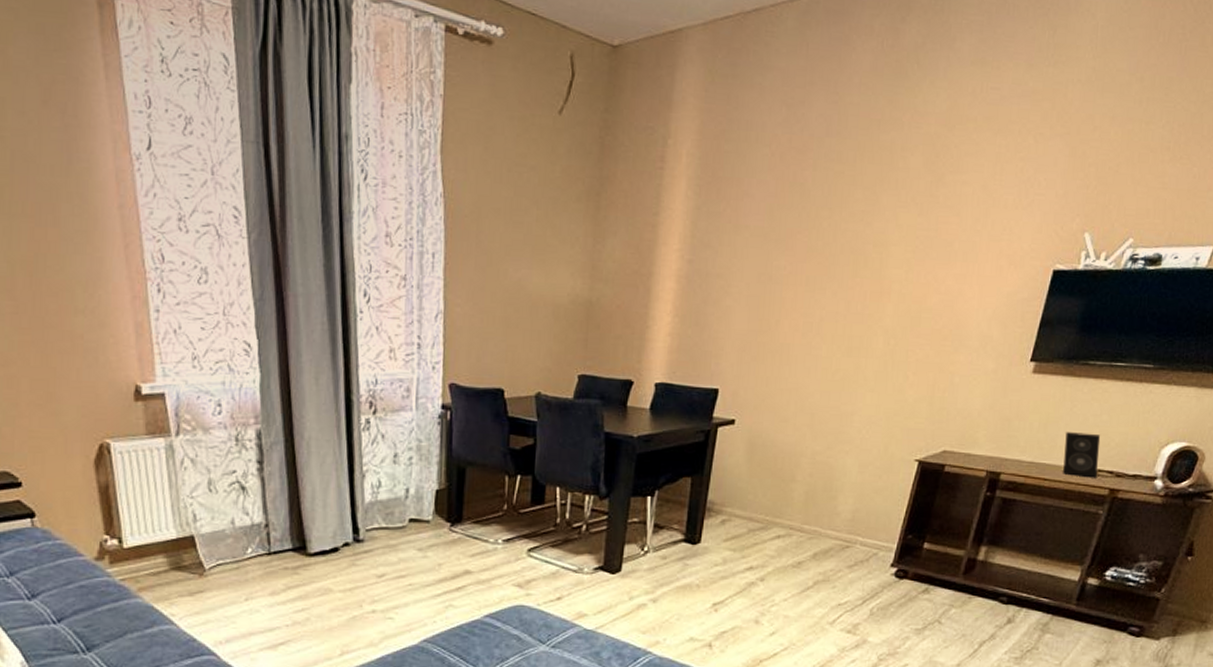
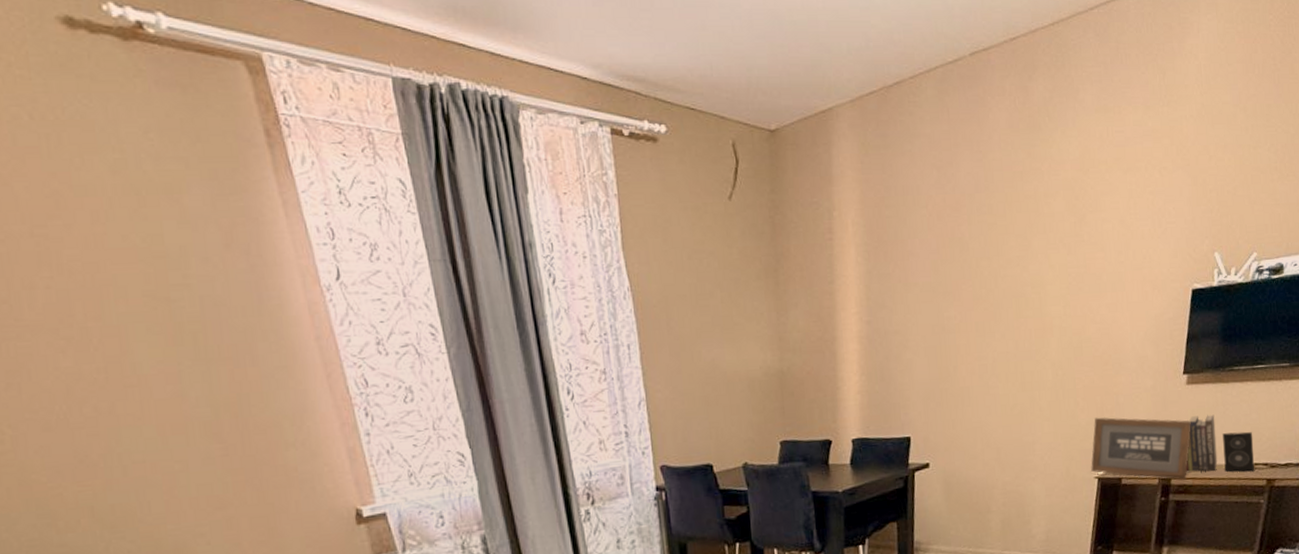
picture frame: none [912,395,1032,477] -> present [1091,417,1191,480]
books: none [1019,409,1060,471] -> present [1186,414,1218,472]

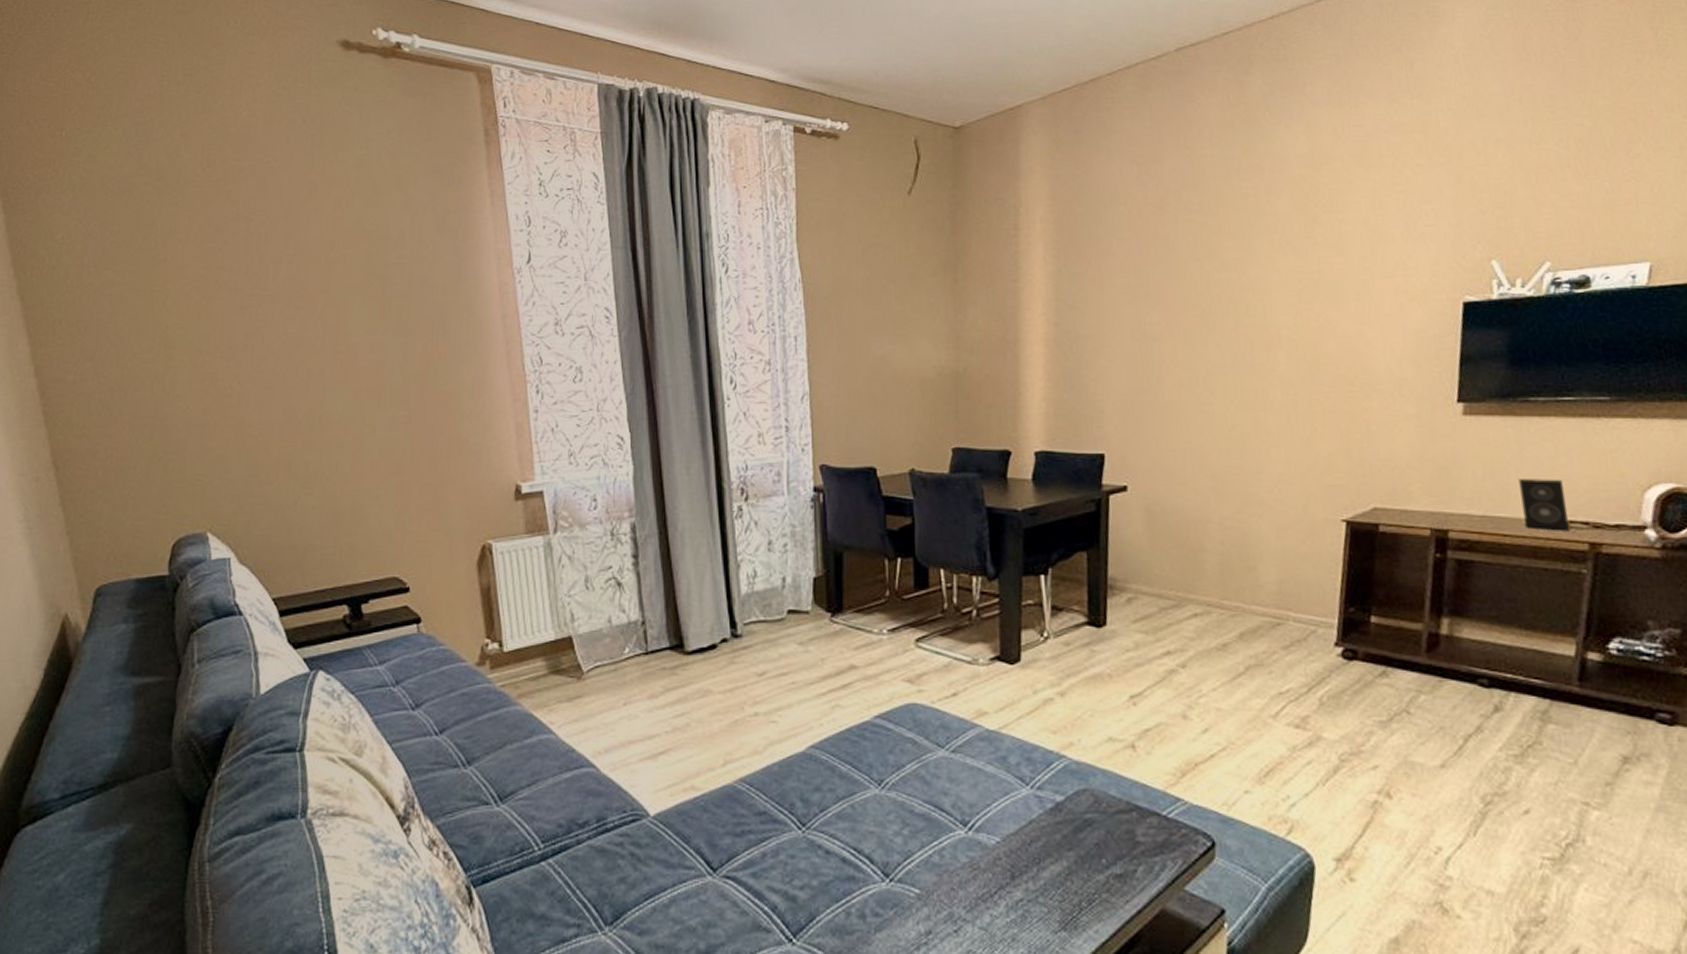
picture frame: present [1091,417,1191,480] -> none [1336,447,1473,534]
books: present [1186,414,1218,472] -> none [1468,454,1514,525]

